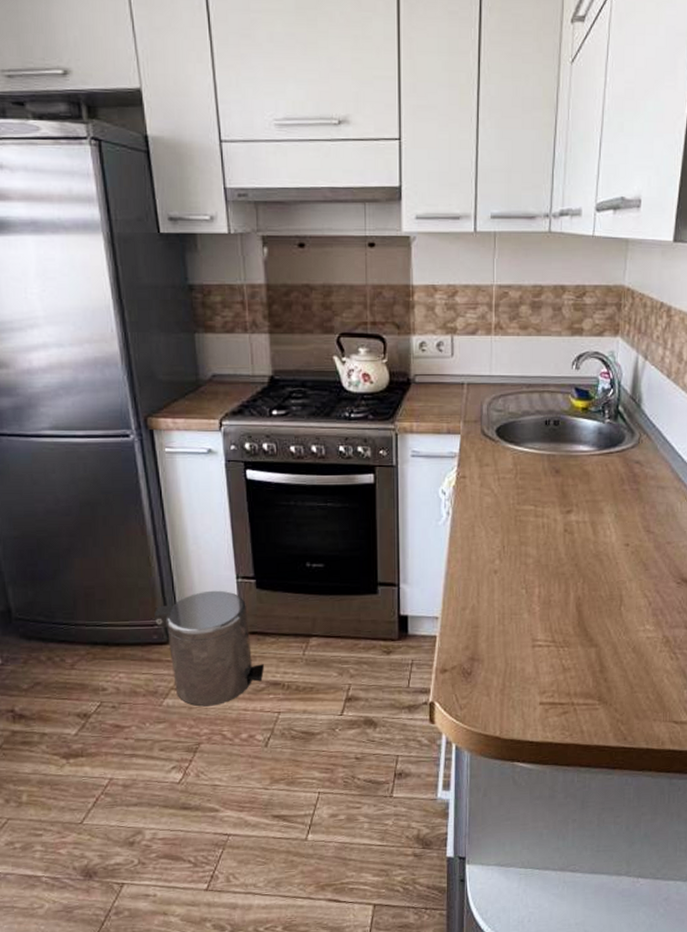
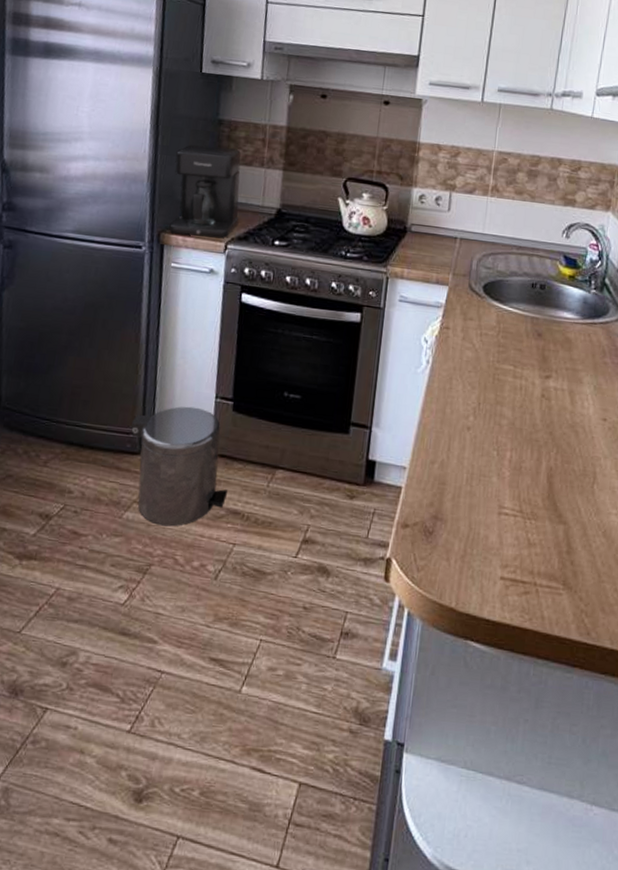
coffee maker: none [148,316,230,416] -> present [170,145,241,238]

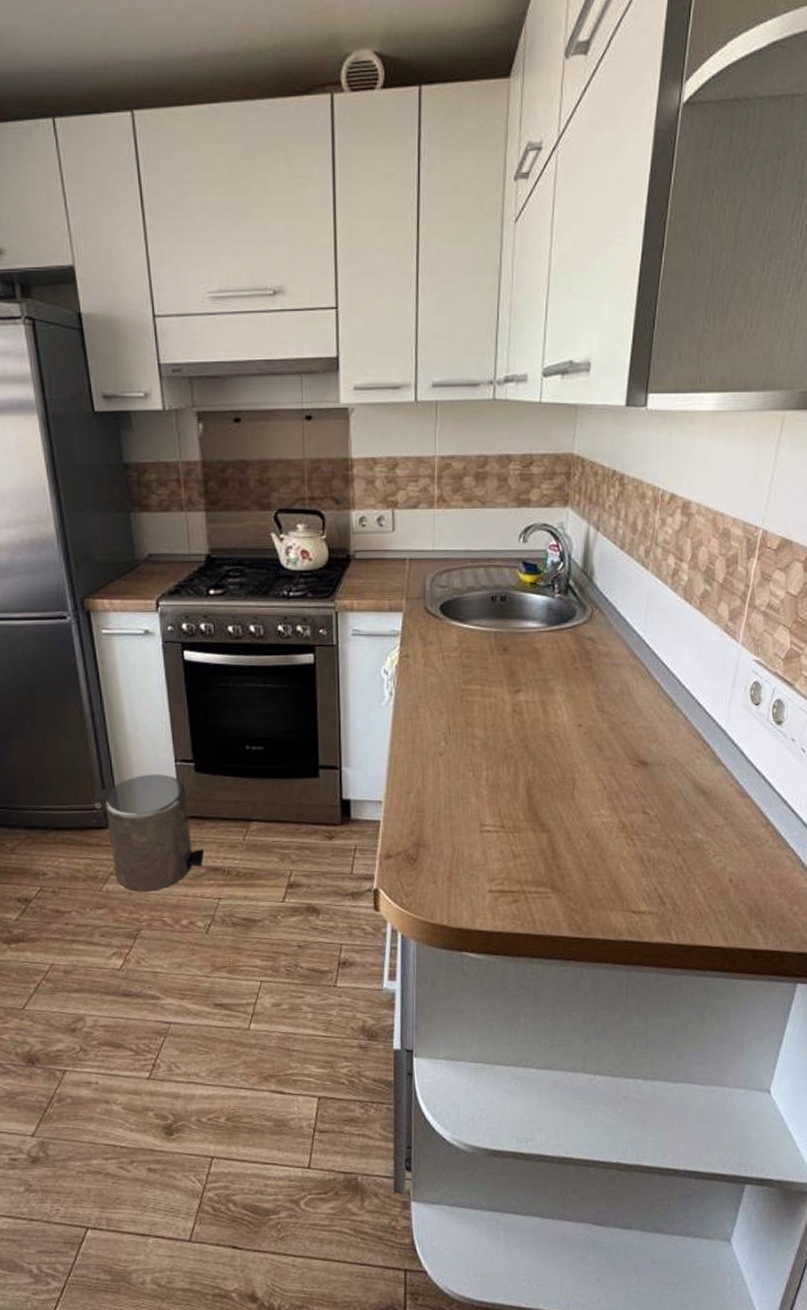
coffee maker: present [170,145,241,238] -> none [84,494,167,597]

